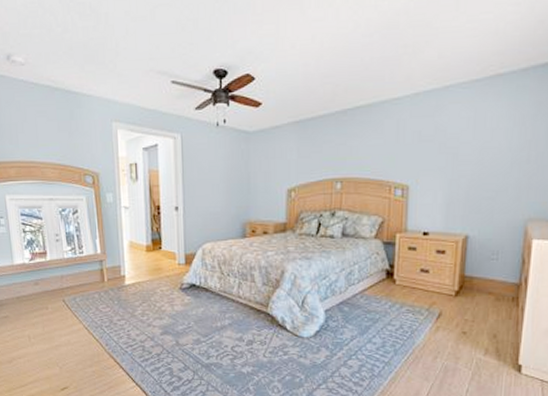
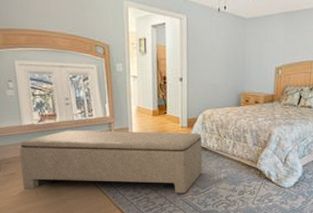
bench: none [12,269,203,342] -> present [20,130,202,194]

